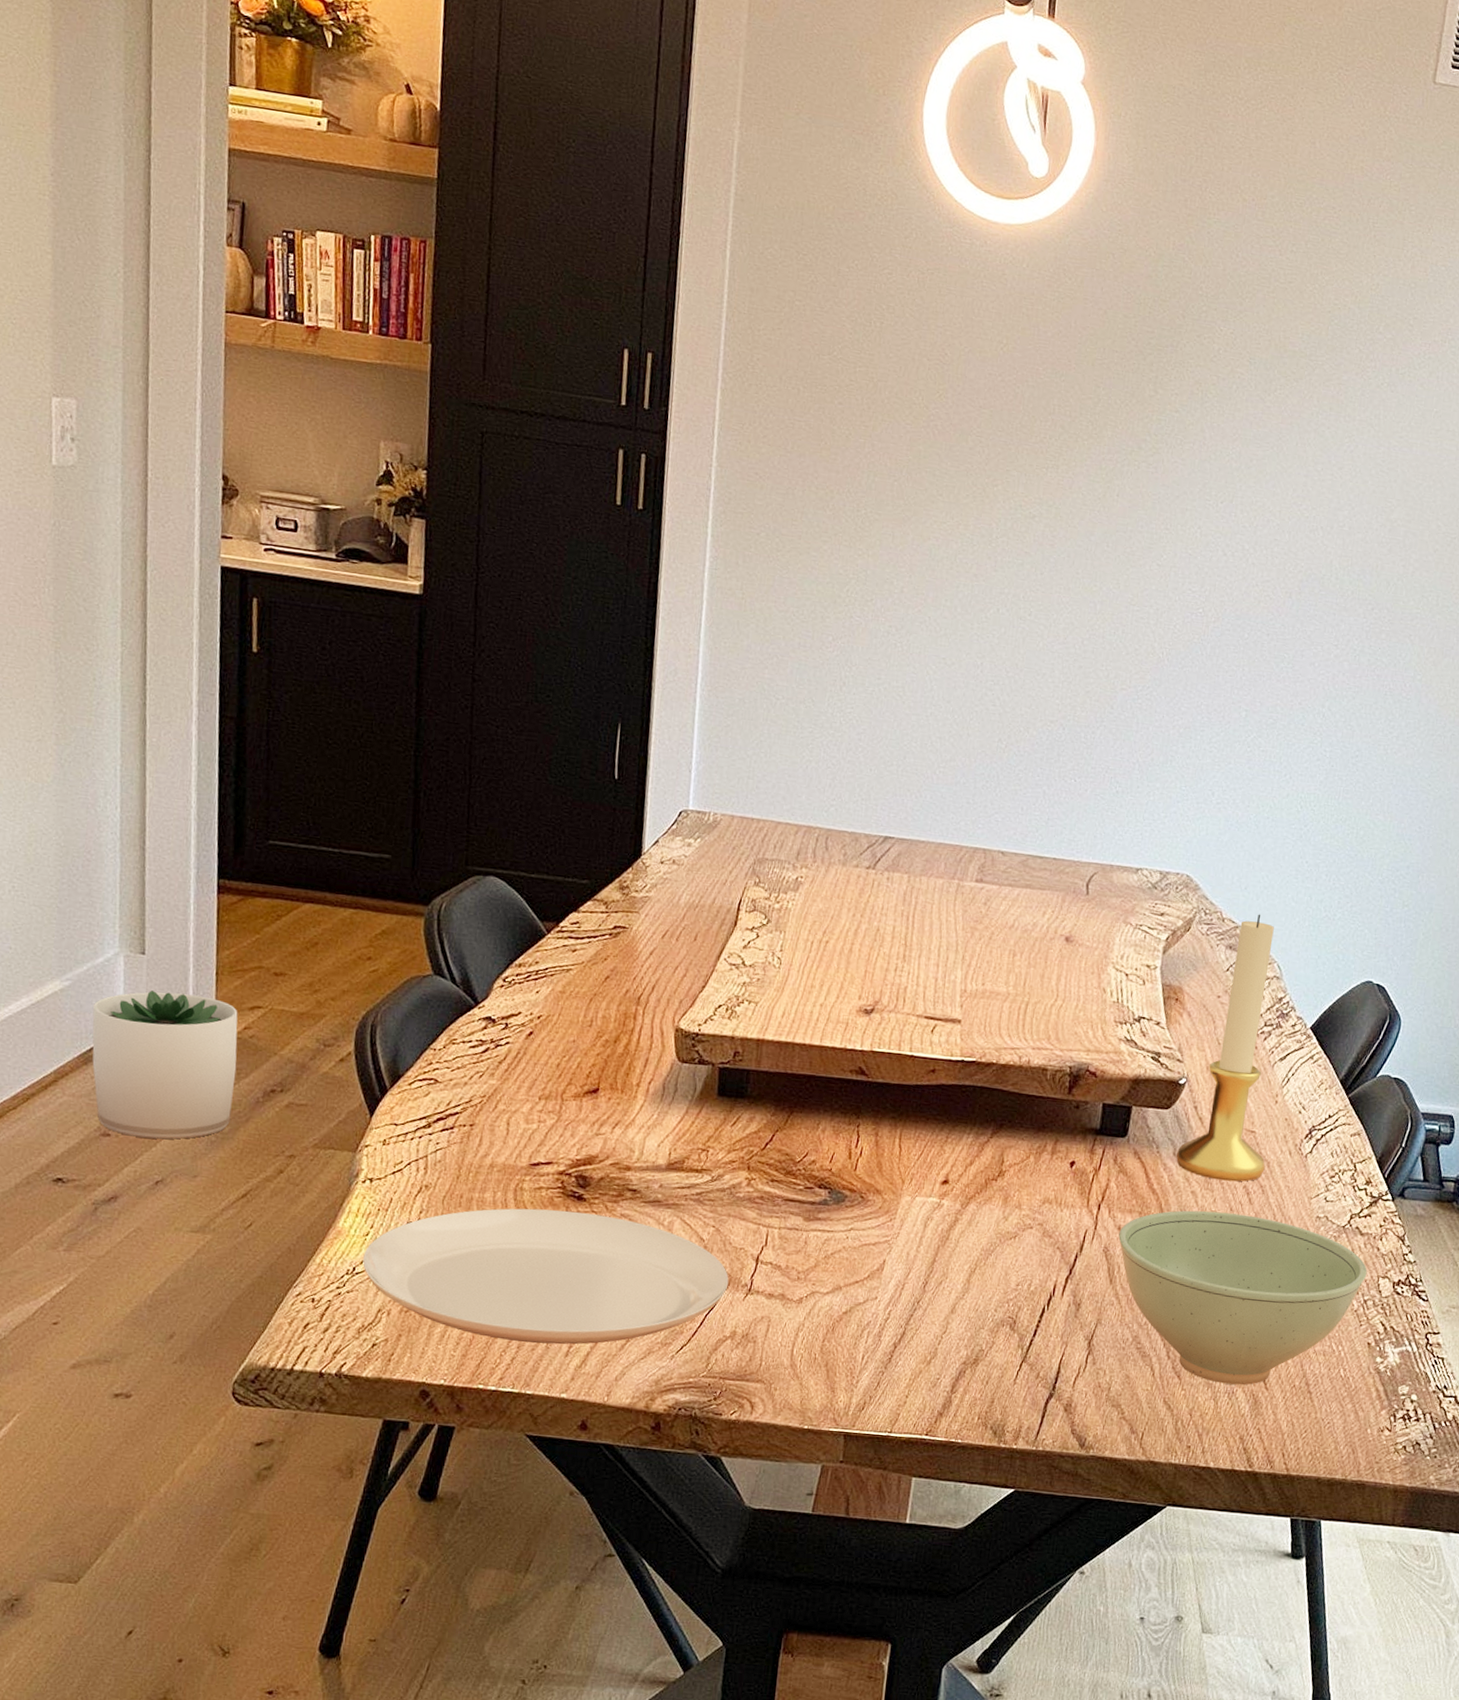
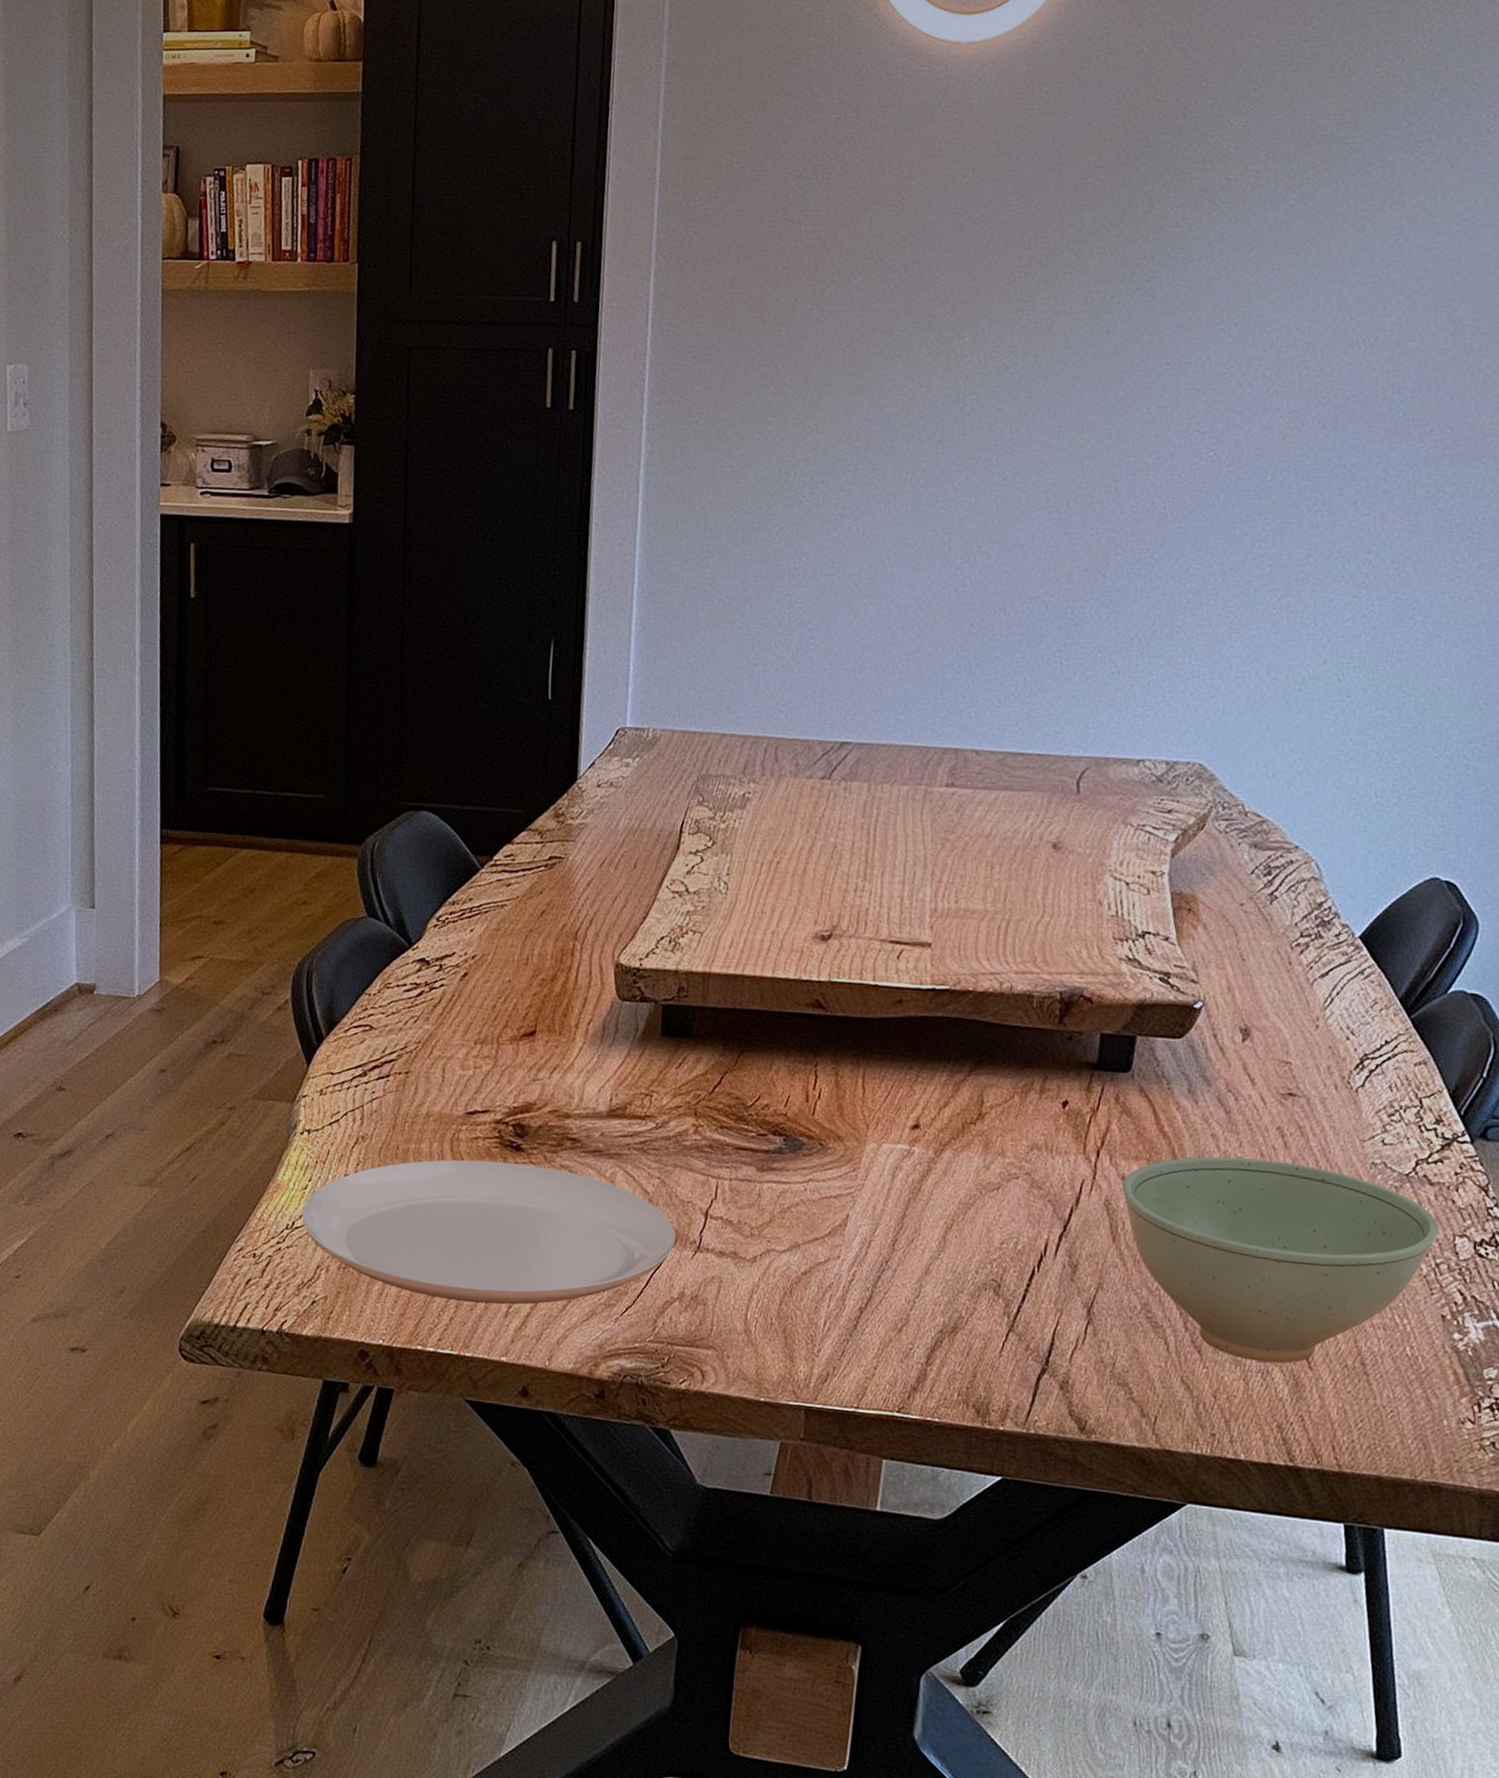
planter: present [92,990,238,1140] -> none [48,944,181,1093]
candle holder: present [1176,914,1274,1182] -> none [1192,804,1311,1122]

